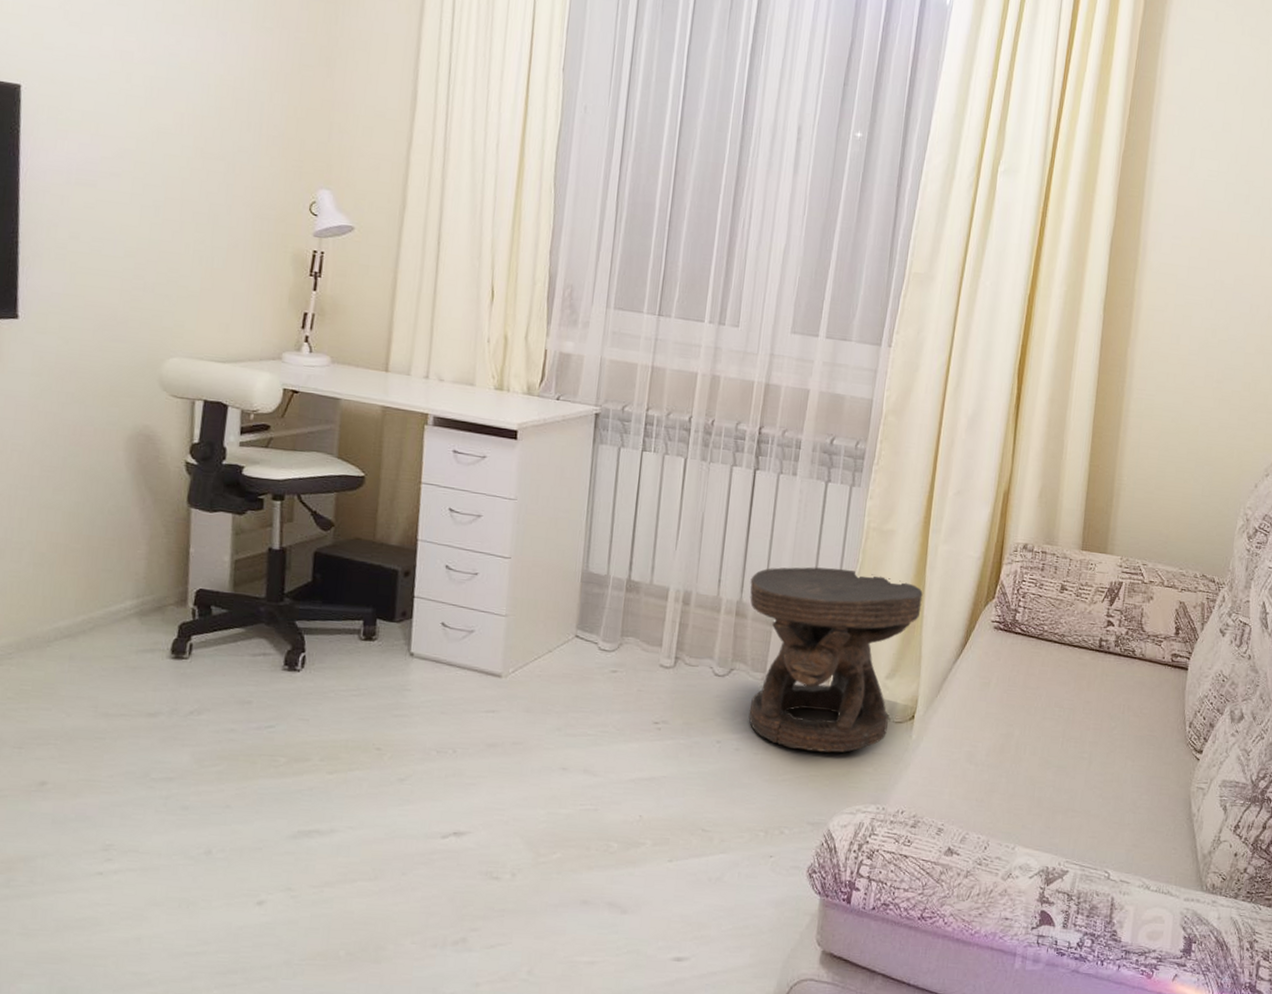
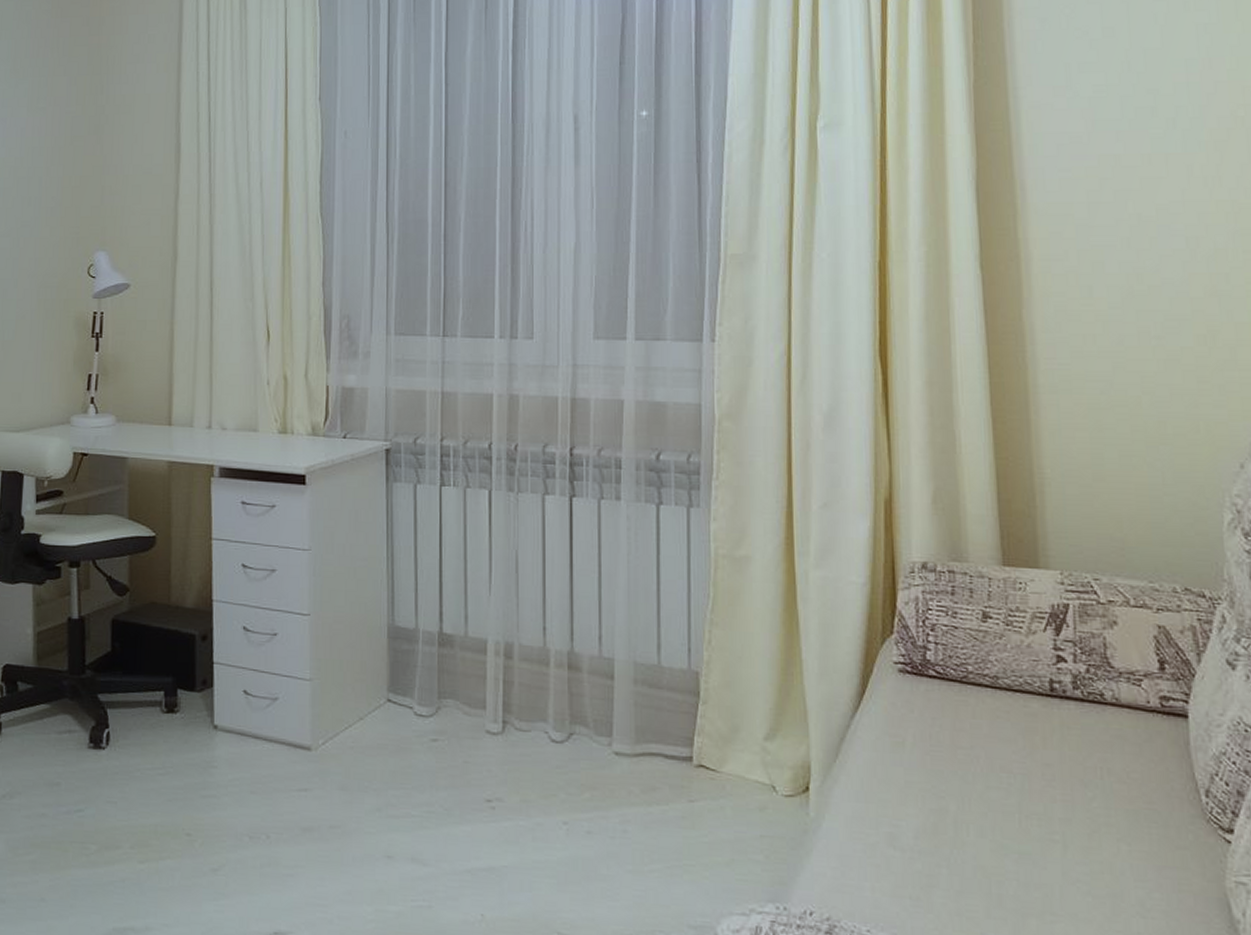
carved stool: present [748,567,923,753] -> none [581,606,798,836]

